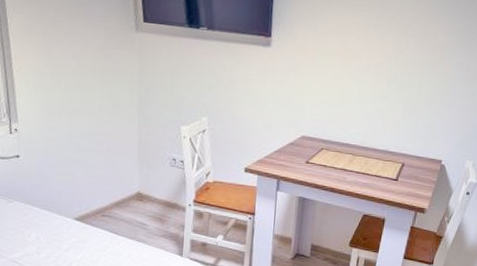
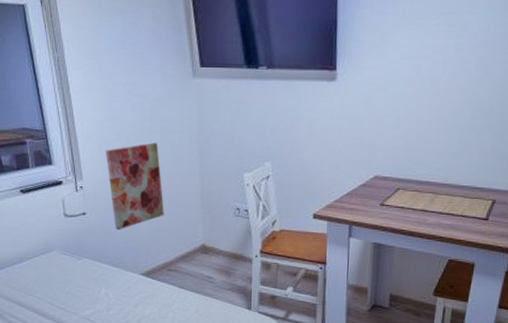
wall art: none [43,90,101,175] -> present [106,142,164,230]

